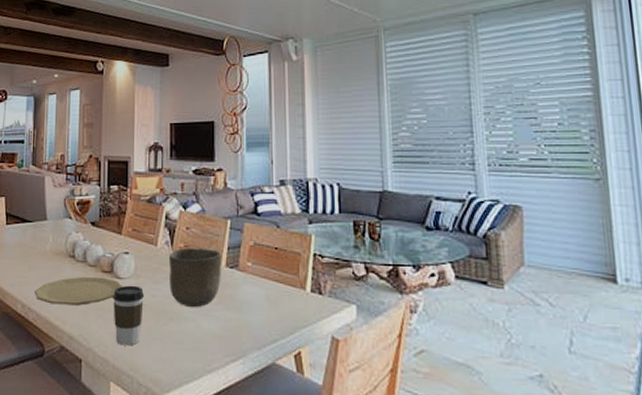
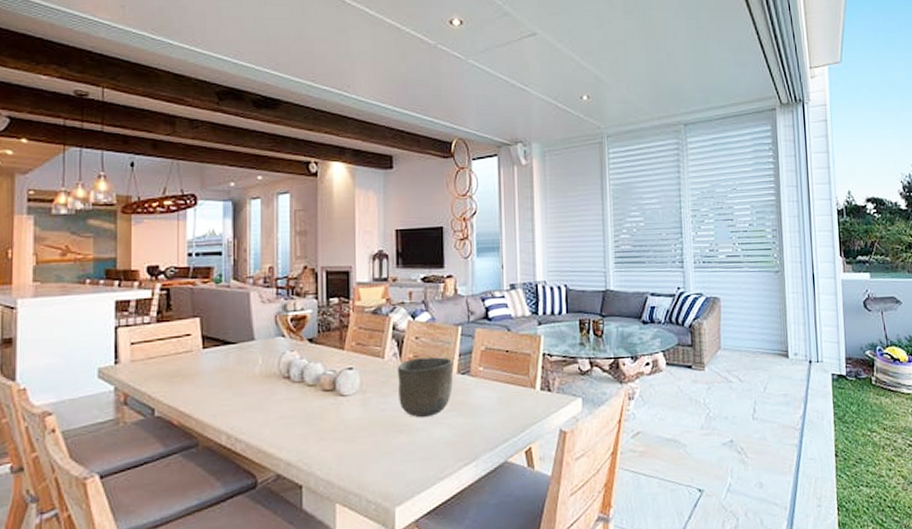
plate: present [34,276,122,306] -> none [242,396,347,432]
coffee cup: present [113,285,144,346] -> none [336,401,371,465]

